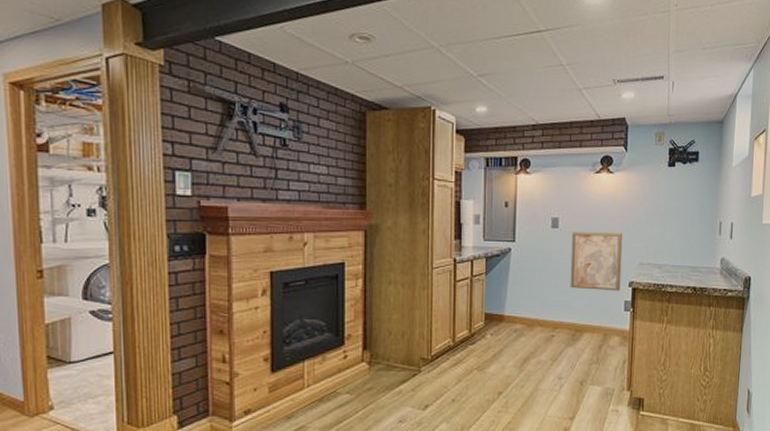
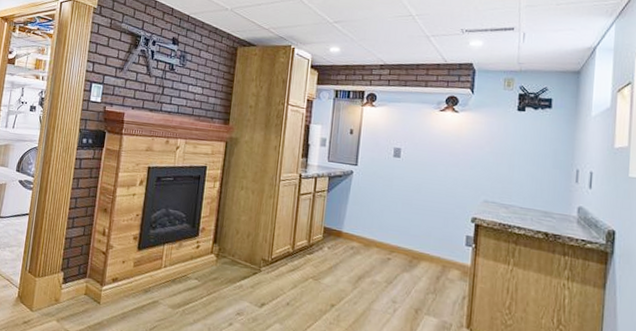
wall art: present [570,232,623,291] -> none [409,163,467,226]

